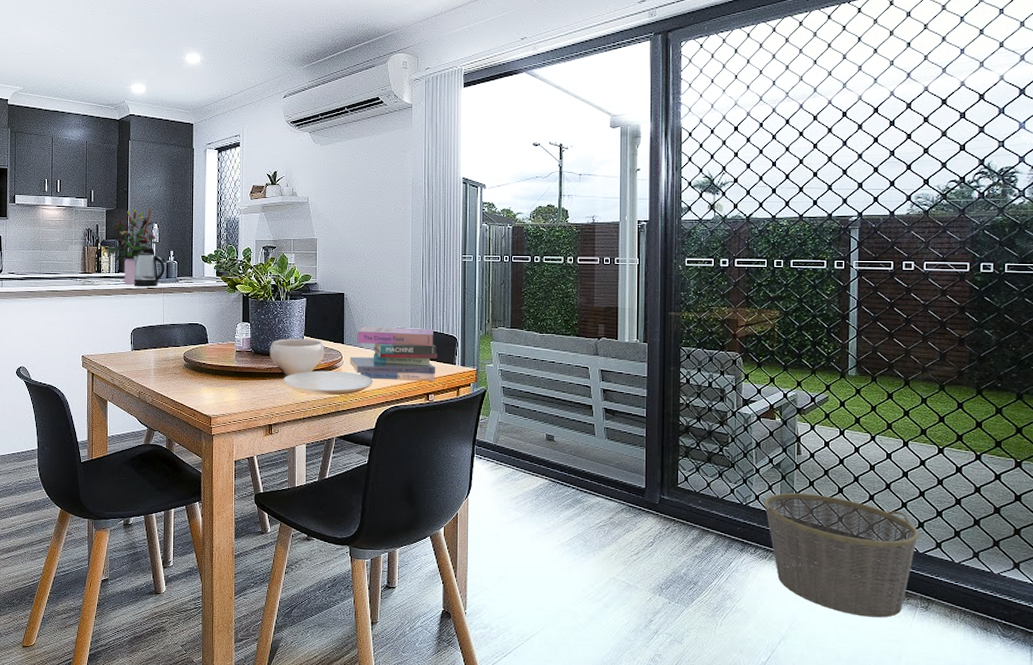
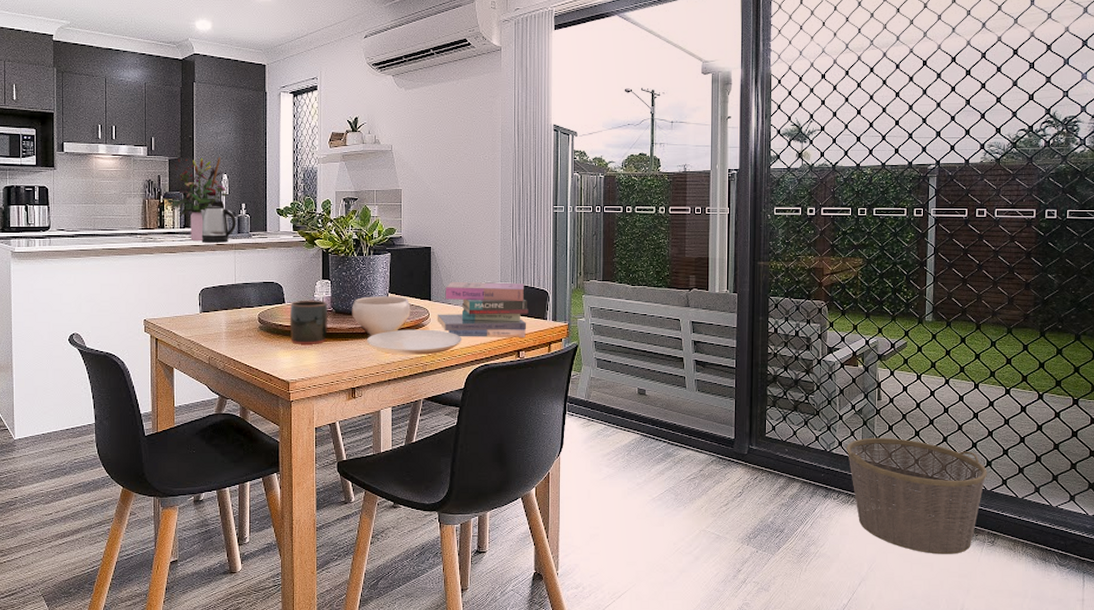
mug: none [212,340,248,382] -> present [289,300,328,344]

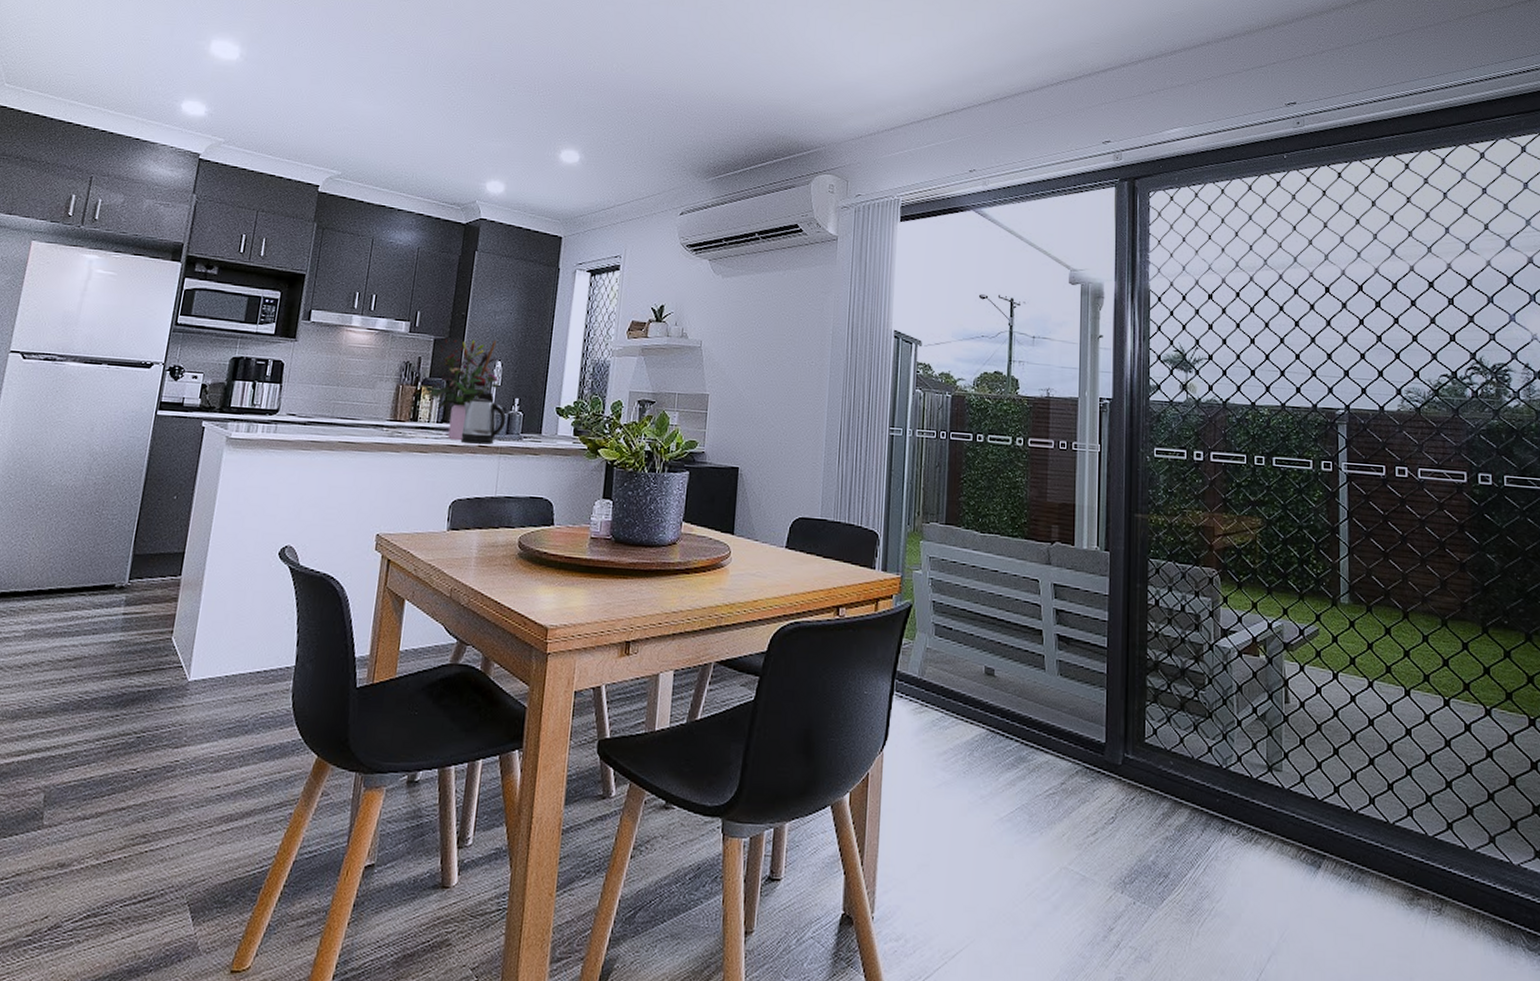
mug: present [289,300,328,344] -> none [555,523,606,581]
bowl: present [352,296,411,338] -> none [635,524,709,578]
plate: present [366,329,462,356] -> none [649,569,769,605]
books: present [437,281,528,337] -> none [739,512,853,590]
basket: present [846,437,987,554] -> none [1247,753,1428,924]

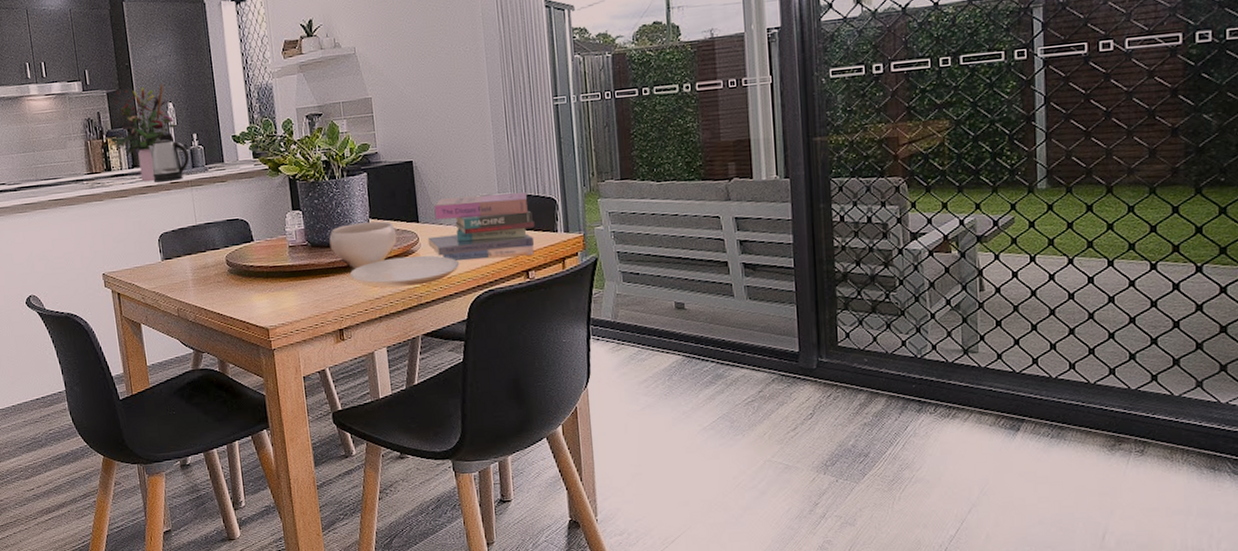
bowl: none [635,524,709,578] -> present [329,221,397,272]
plate: none [649,569,769,605] -> present [349,255,460,288]
books: none [739,512,853,590] -> present [427,192,535,262]

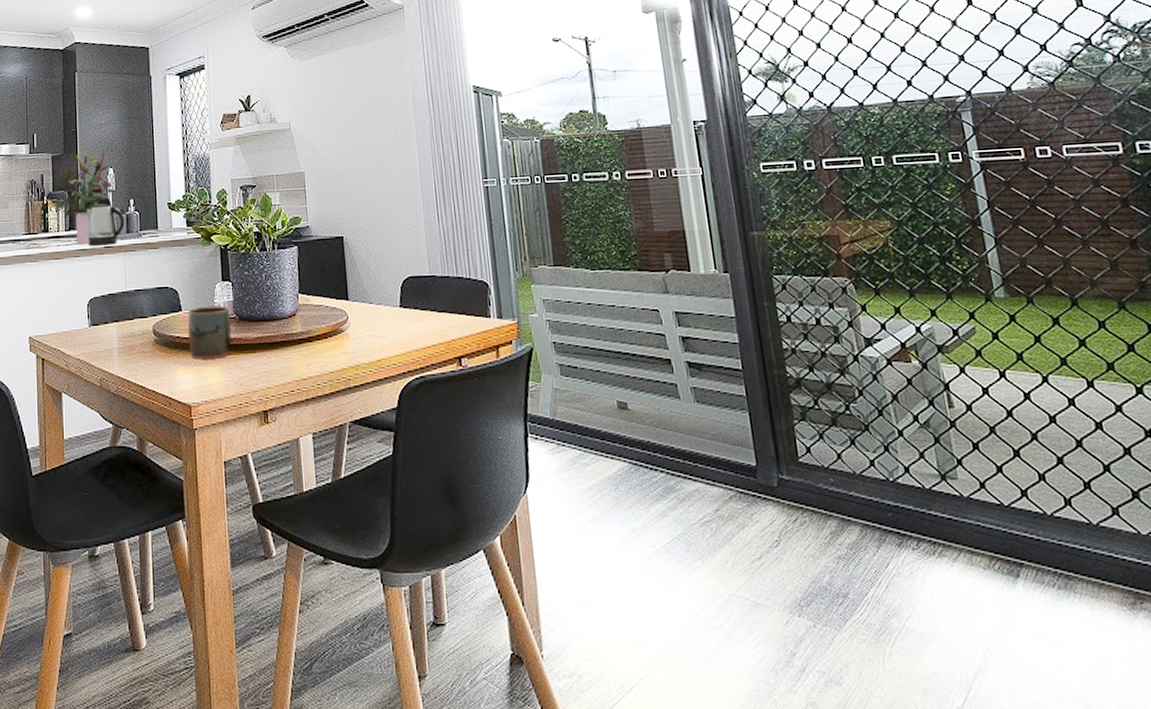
mug: none [260,234,305,286] -> present [187,305,232,359]
bowl: present [329,221,397,272] -> none [257,297,326,349]
plate: present [349,255,460,288] -> none [276,335,390,369]
books: present [427,192,535,262] -> none [357,274,467,344]

